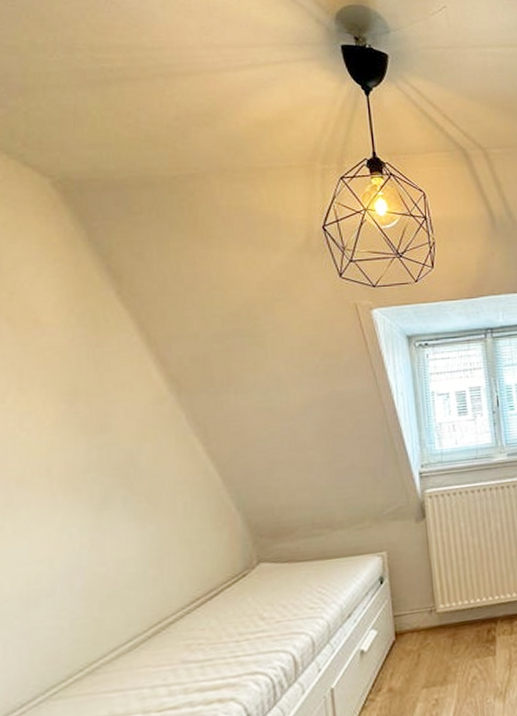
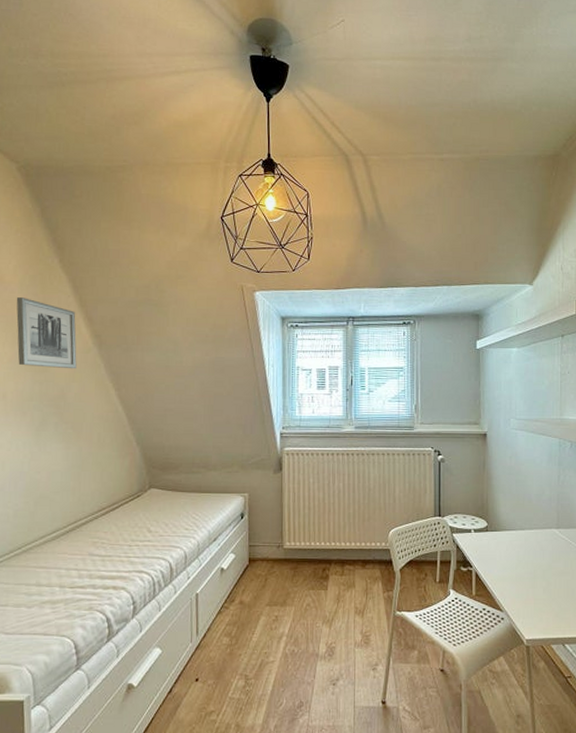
wall art: none [58,342,148,429] -> present [16,297,77,369]

